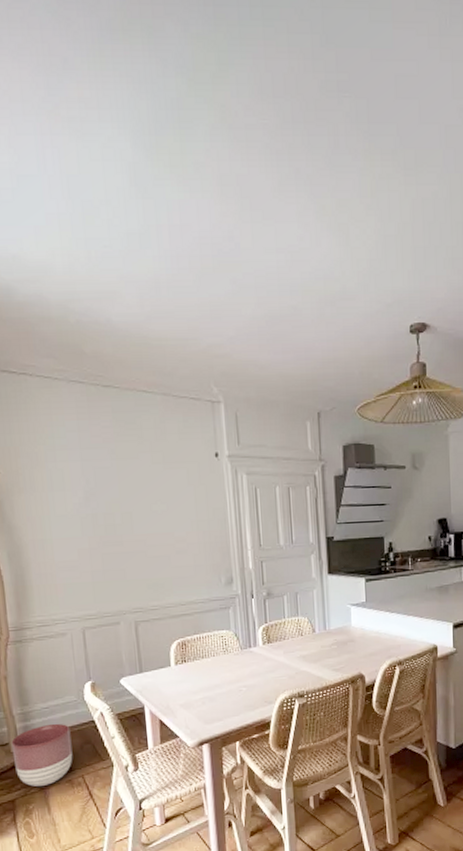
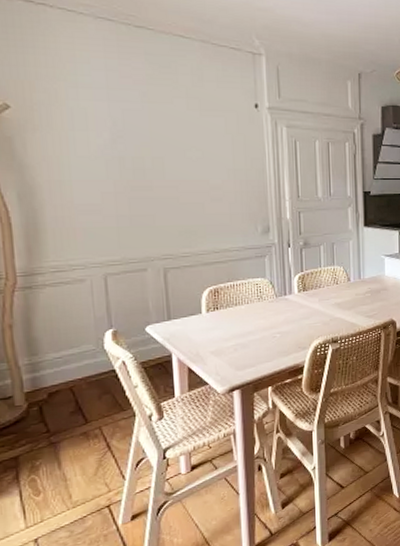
planter: present [11,723,73,787] -> none [15,373,89,441]

